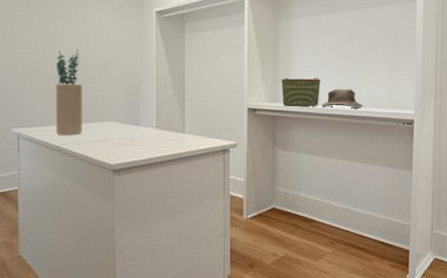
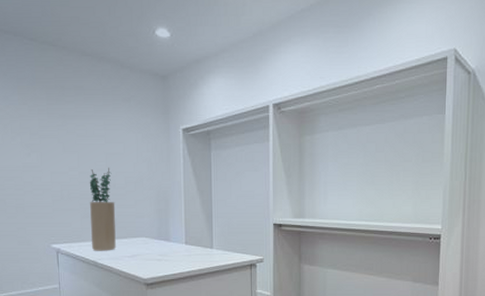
basket: present [281,77,320,106] -> none [306,193,346,222]
hat: present [321,88,363,109] -> none [347,203,389,224]

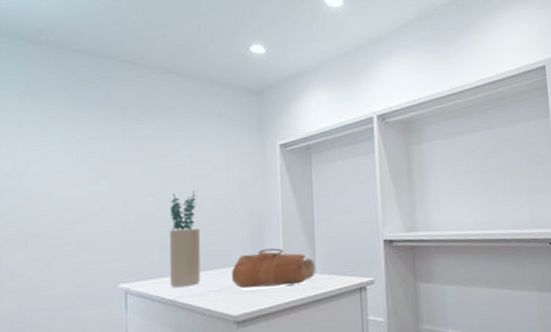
handbag: none [141,224,213,257] -> present [231,248,316,289]

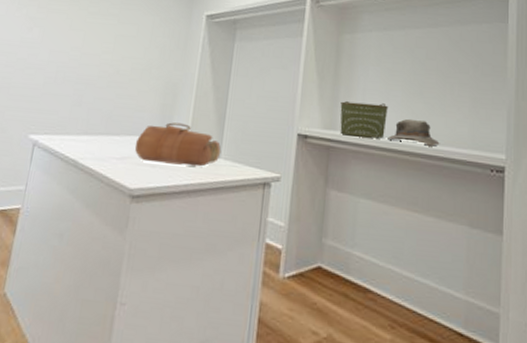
vase: present [170,190,201,288] -> none [76,50,118,150]
basket: none [418,202,460,235] -> present [340,101,388,139]
hat: none [462,211,506,232] -> present [387,118,440,146]

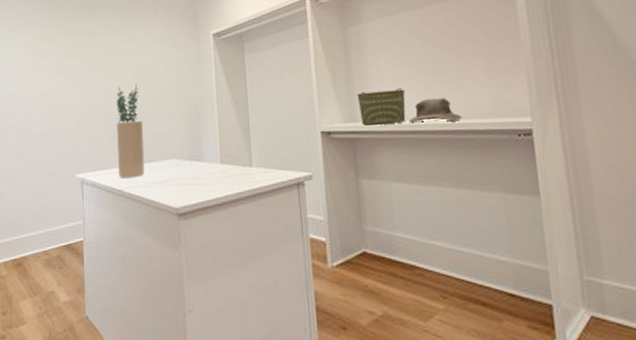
vase: none [76,50,118,150] -> present [116,83,145,179]
handbag: present [134,122,221,167] -> none [171,140,252,181]

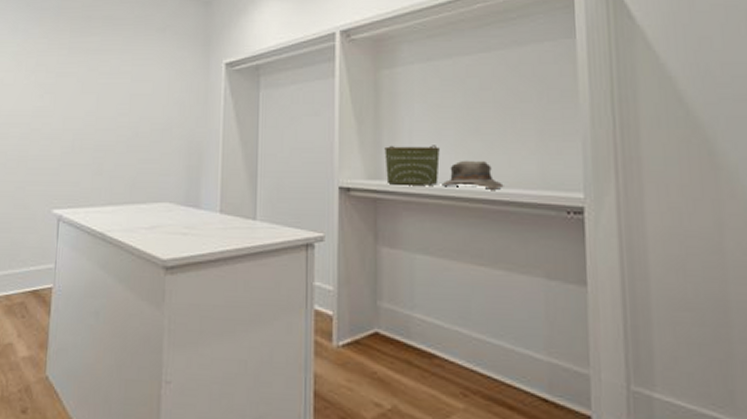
vase: present [116,83,145,179] -> none [101,111,136,220]

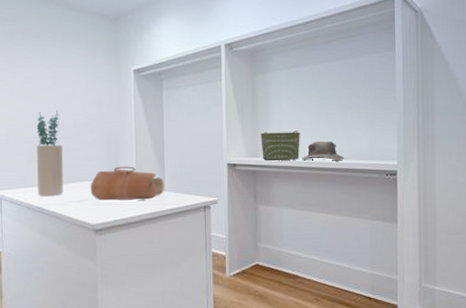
vase: none [101,111,136,220] -> present [36,110,64,197]
handbag: none [163,185,256,231] -> present [90,166,165,201]

